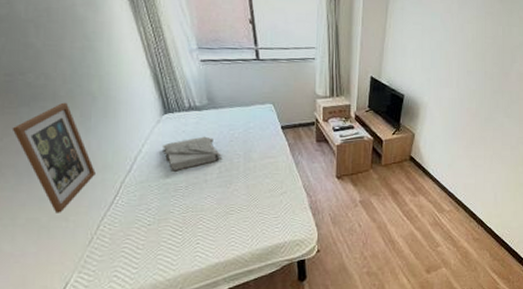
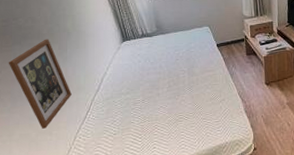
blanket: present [161,136,223,172] -> none [122,57,171,88]

